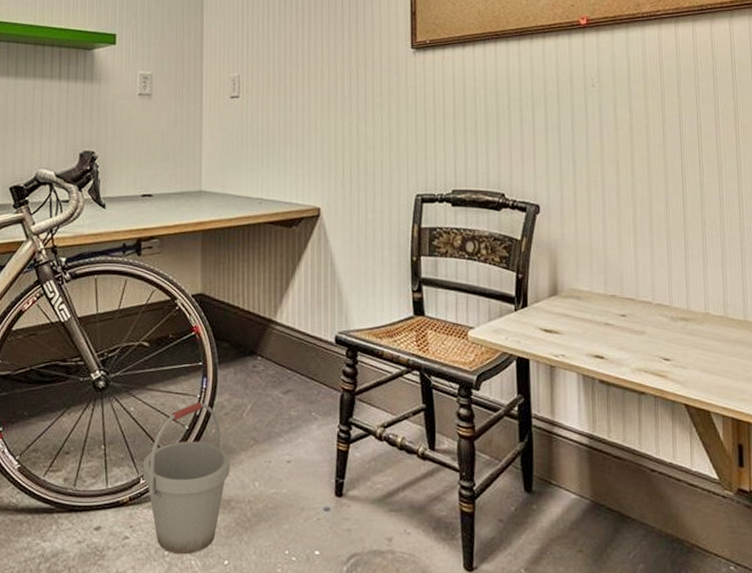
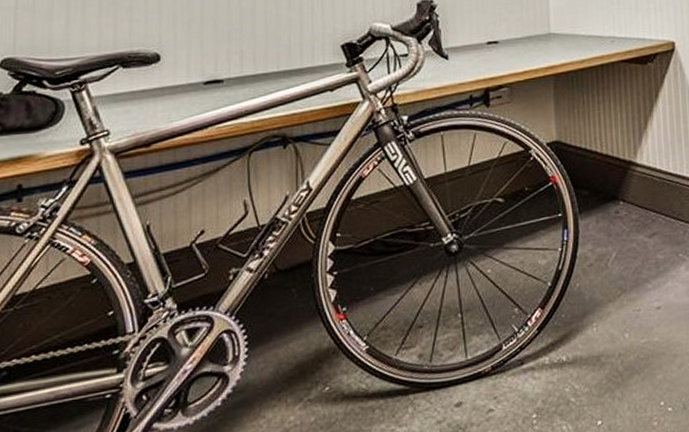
bucket: present [142,402,230,555] -> none [504,256,598,421]

